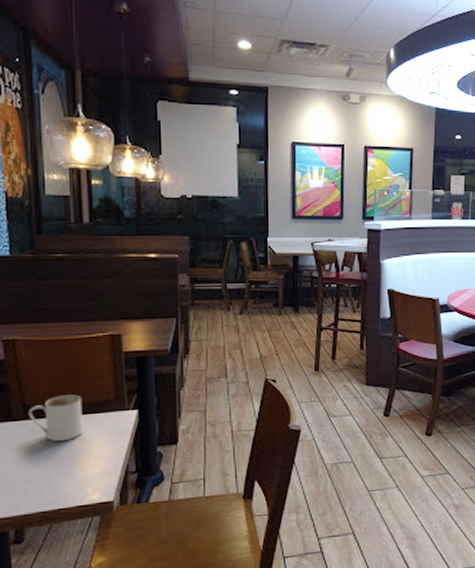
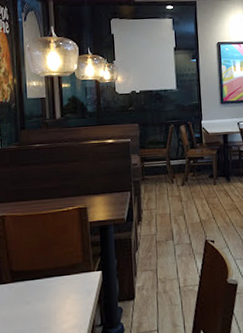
mug: present [28,394,83,442] -> none [14,260,58,301]

